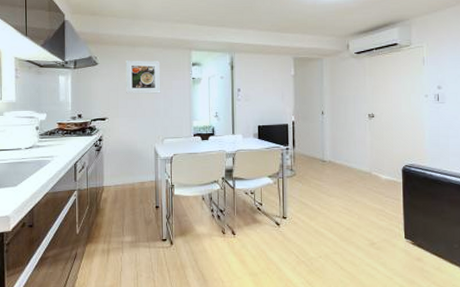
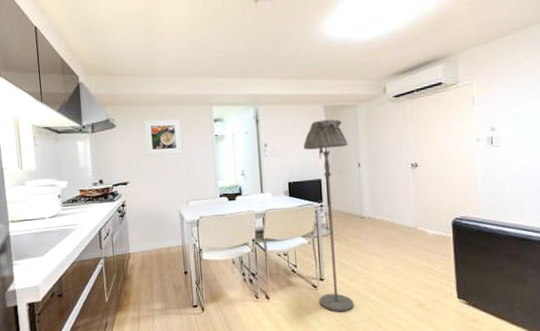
floor lamp: none [273,70,314,249] -> present [303,119,355,312]

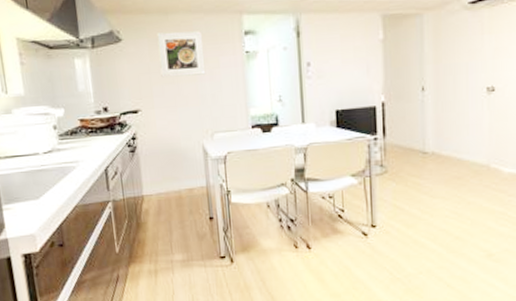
floor lamp: present [303,119,355,312] -> none [355,31,412,264]

